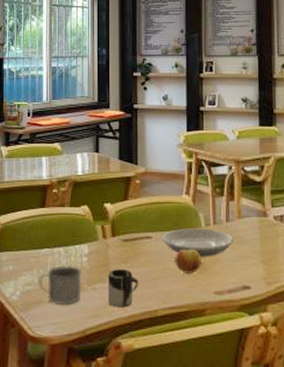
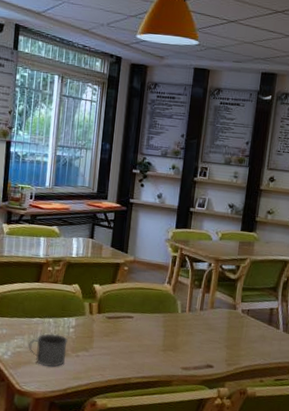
cup: present [109,269,138,307] -> none [89,341,117,373]
plate: present [162,228,234,257] -> none [142,312,205,339]
fruit: present [175,249,201,274] -> none [151,330,174,351]

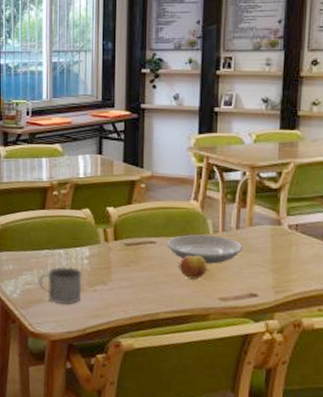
plate: none [142,312,205,339] -> present [166,234,243,264]
fruit: none [151,330,174,351] -> present [179,255,207,280]

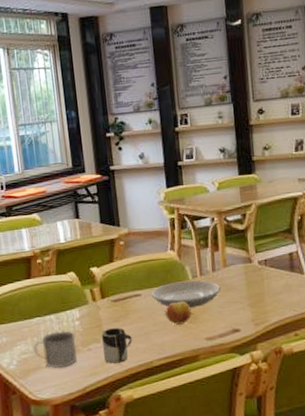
cup: none [109,272,140,309] -> present [102,328,132,364]

